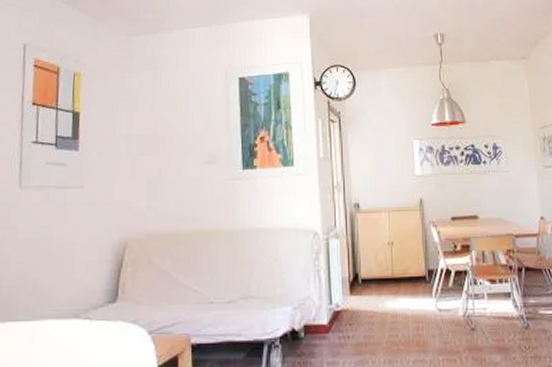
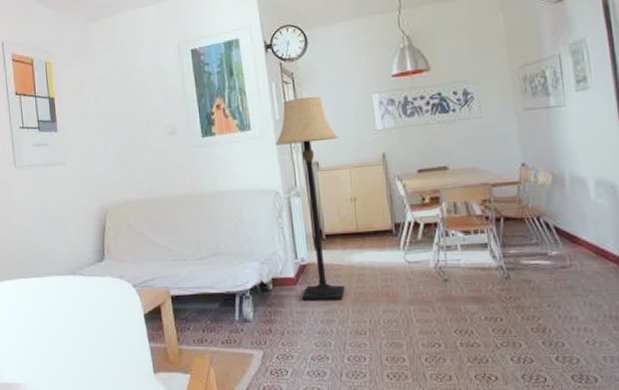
lamp: none [317,137,380,351] -> present [275,96,345,301]

